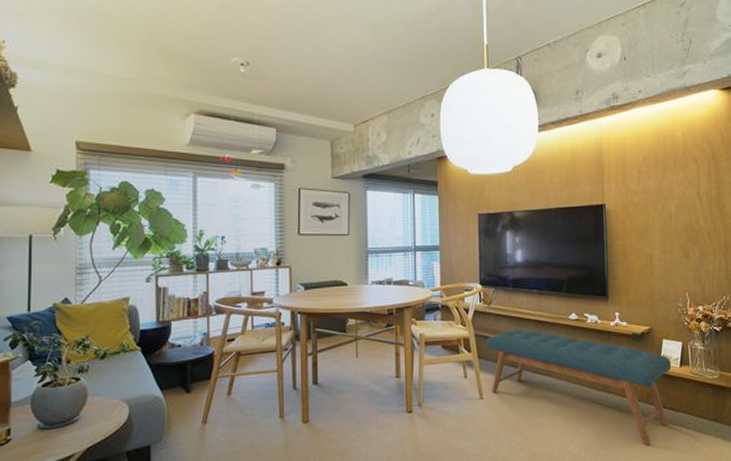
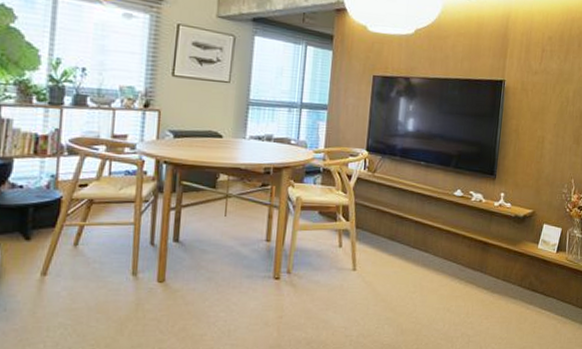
bench: present [486,329,672,446] -> none [365,200,549,328]

